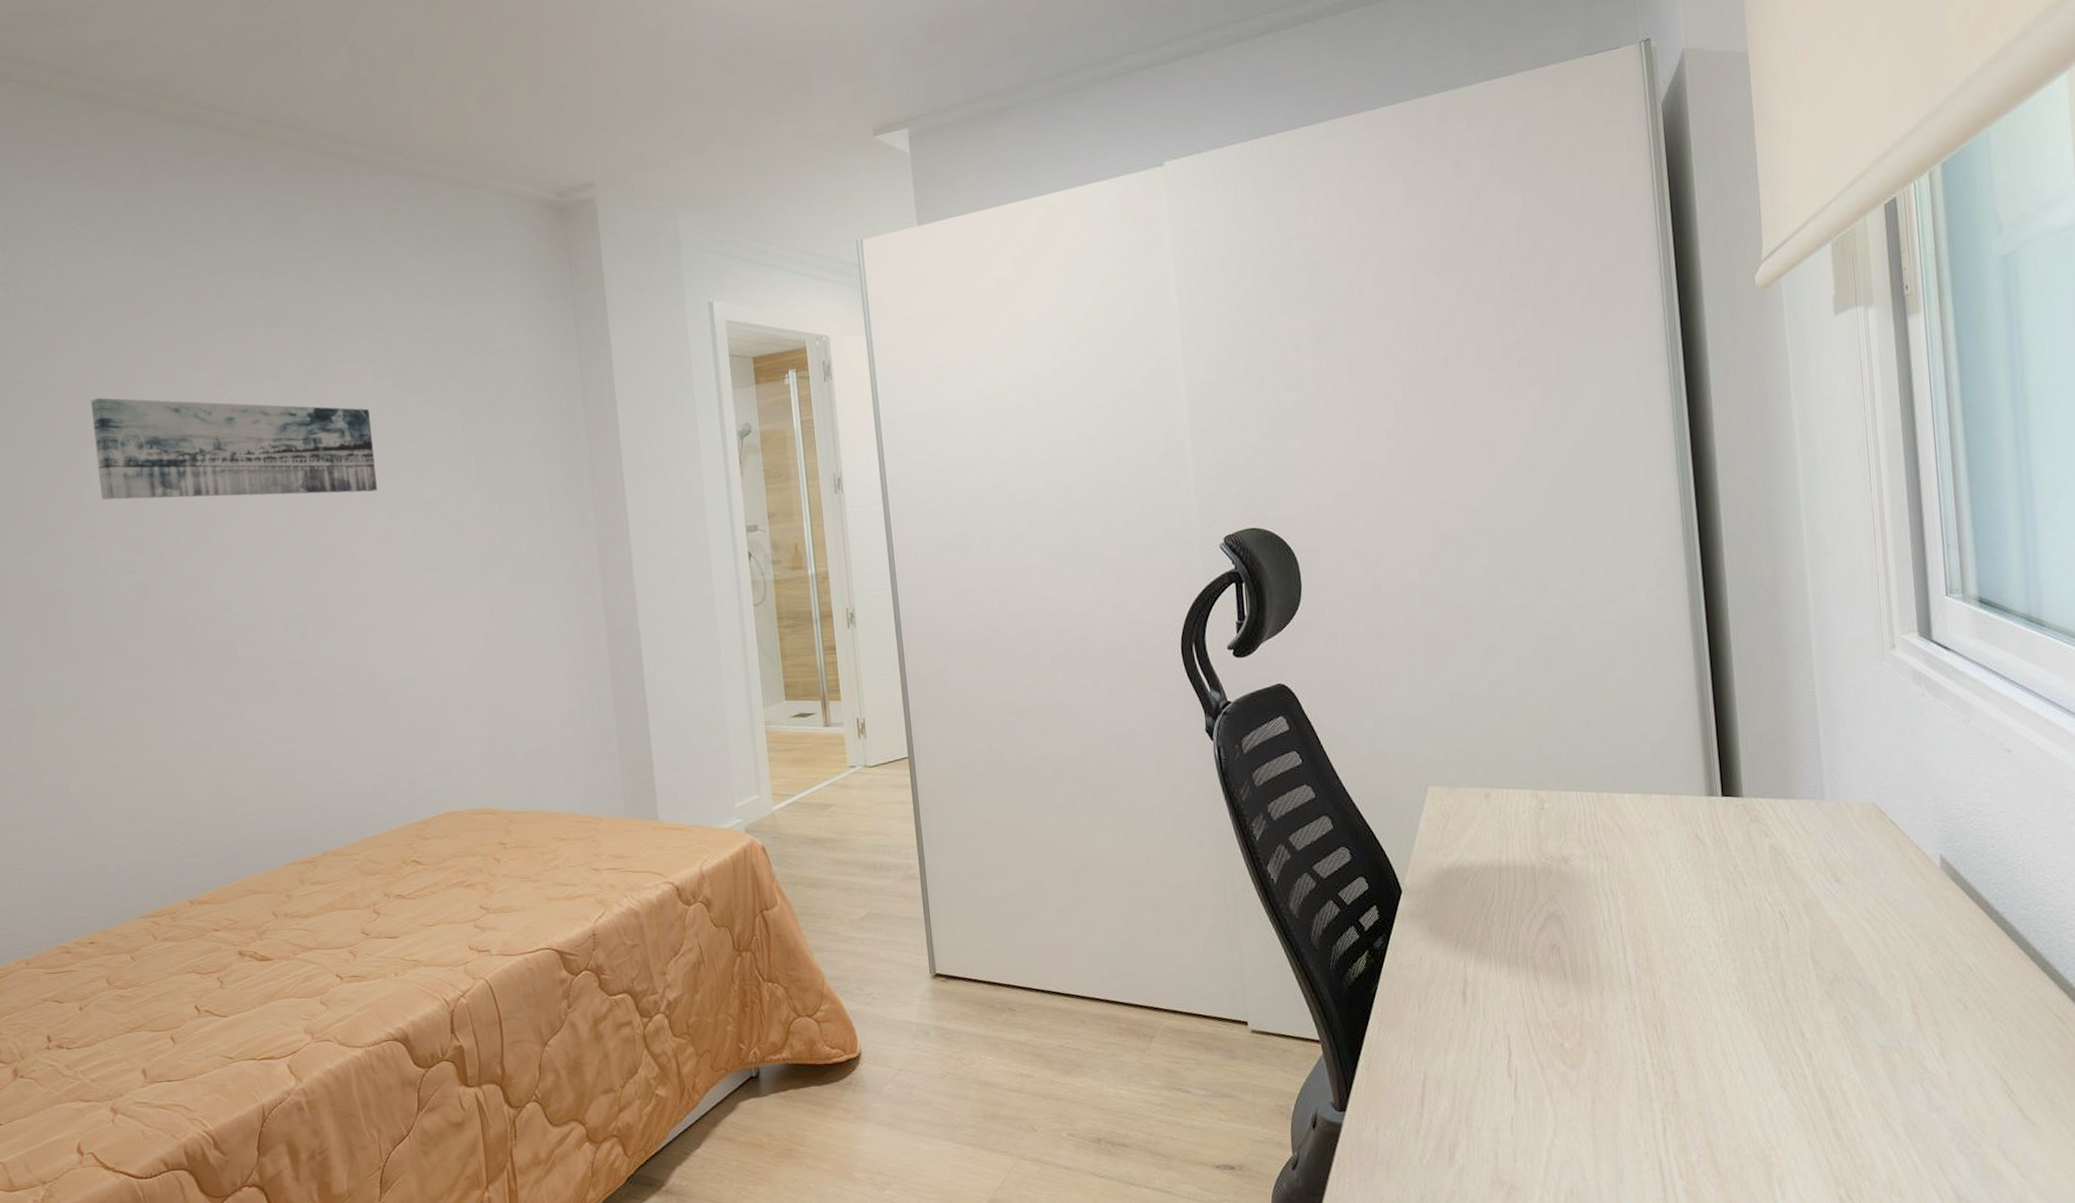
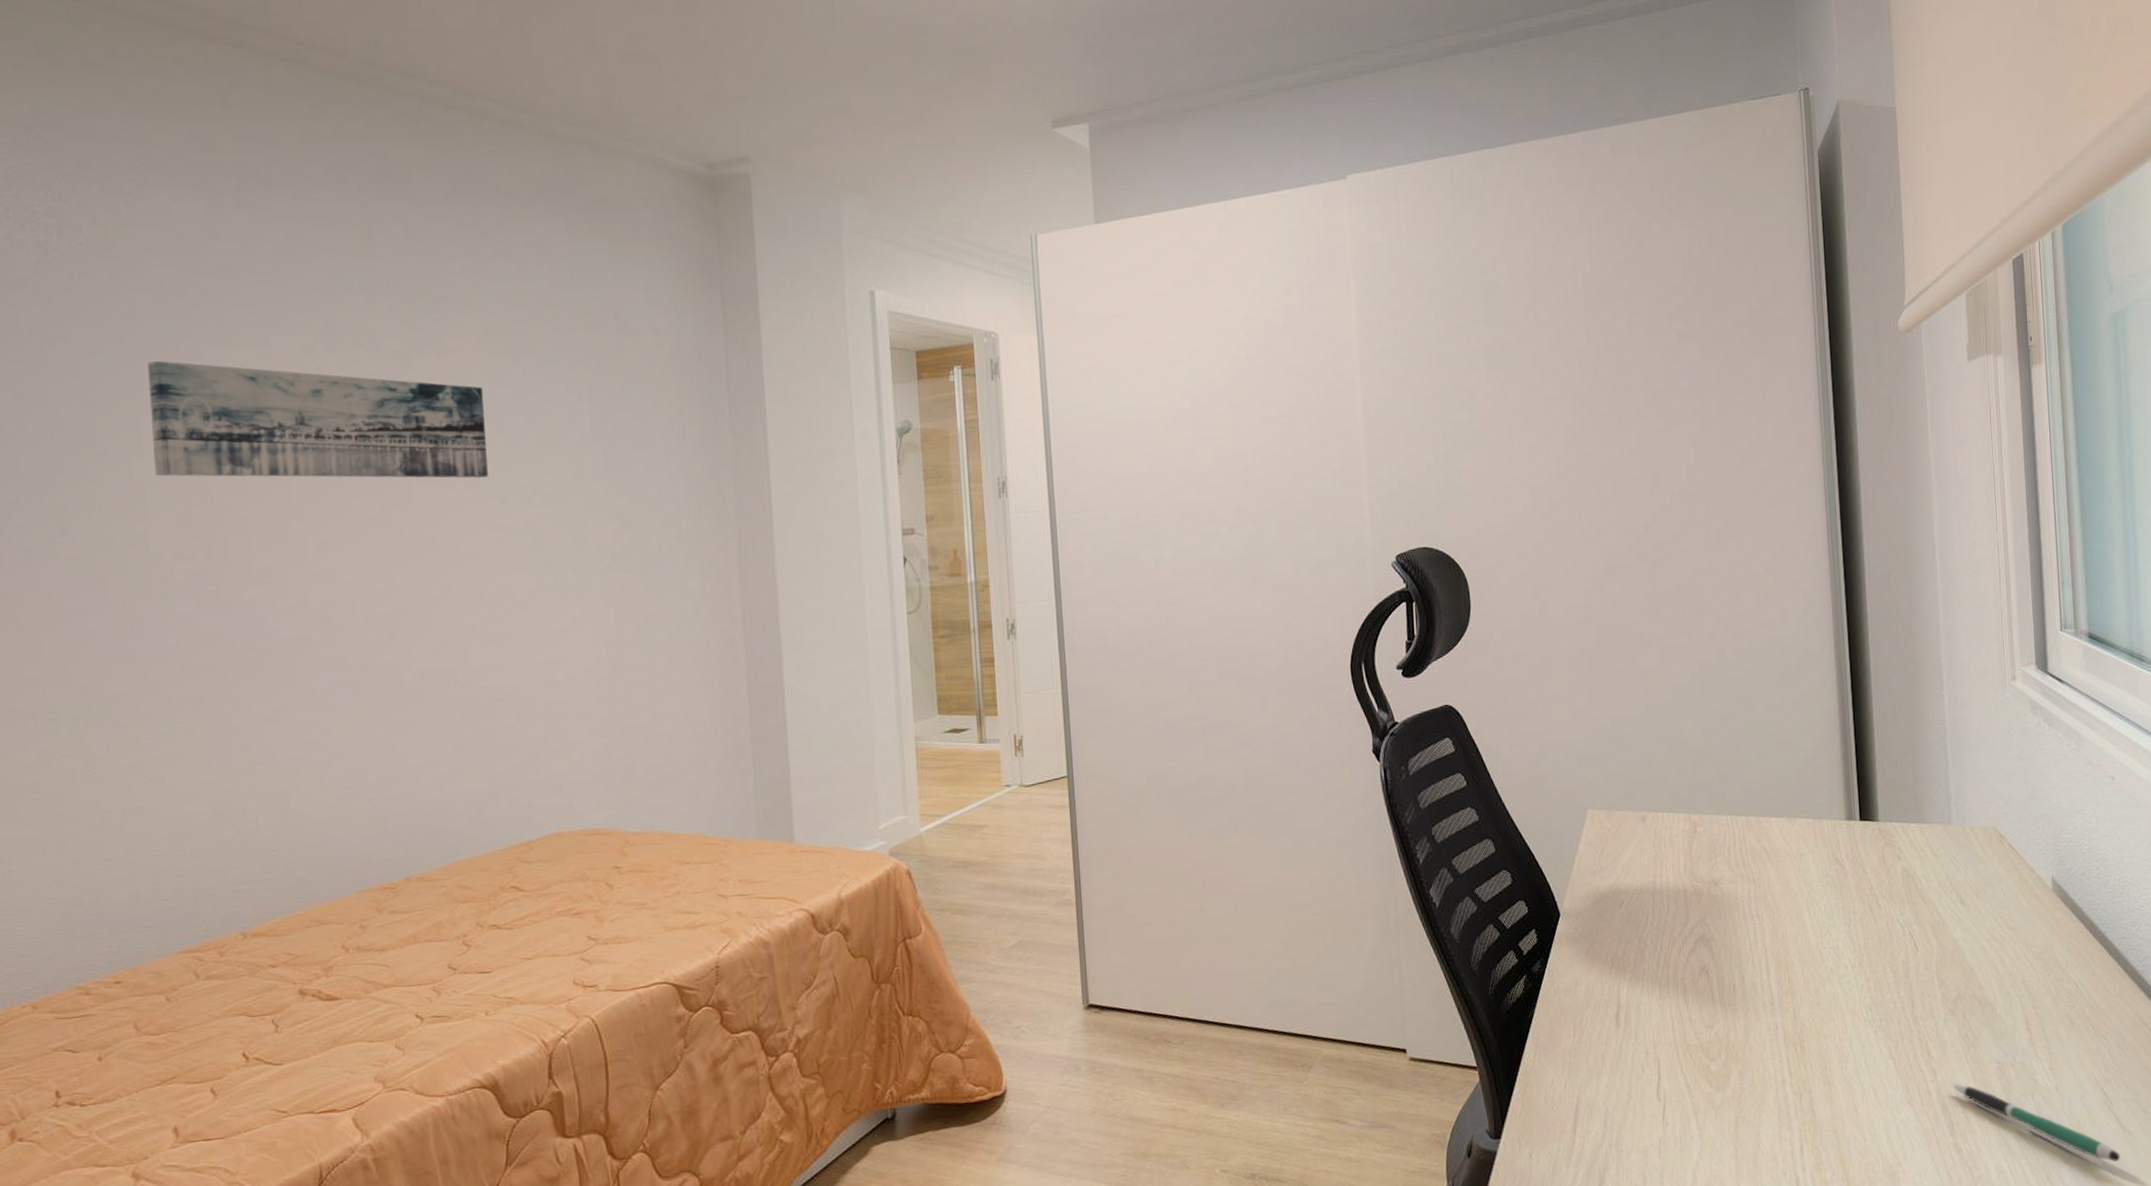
pen: none [1831,1068,2024,1154] -> present [1953,1084,2120,1162]

